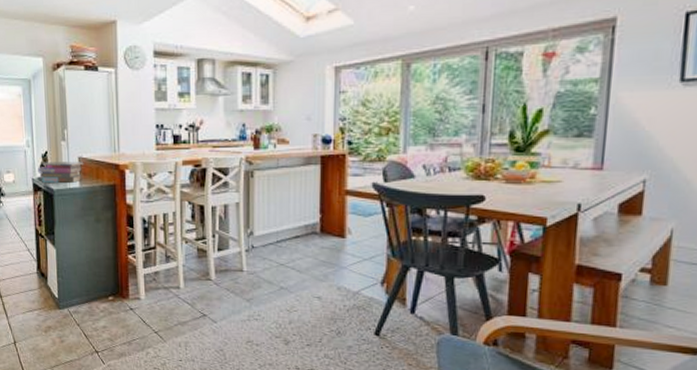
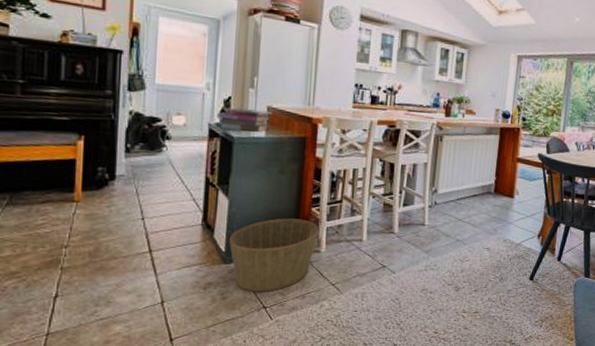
basket: none [61,265,138,338] -> present [229,218,320,292]

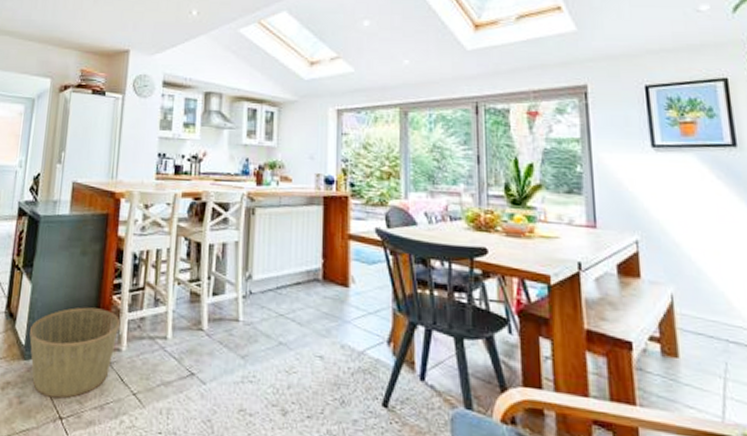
books: present [217,107,273,132] -> none [26,184,78,209]

